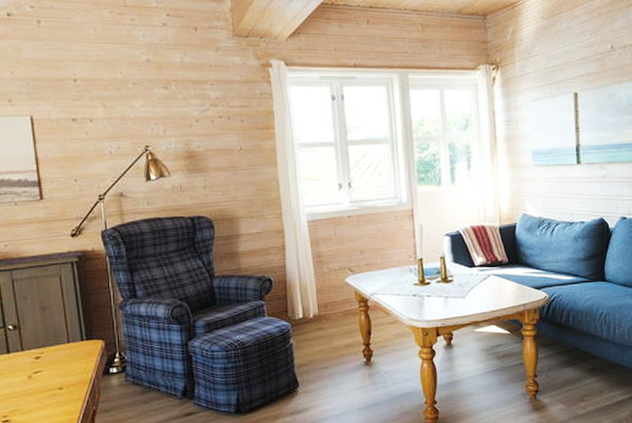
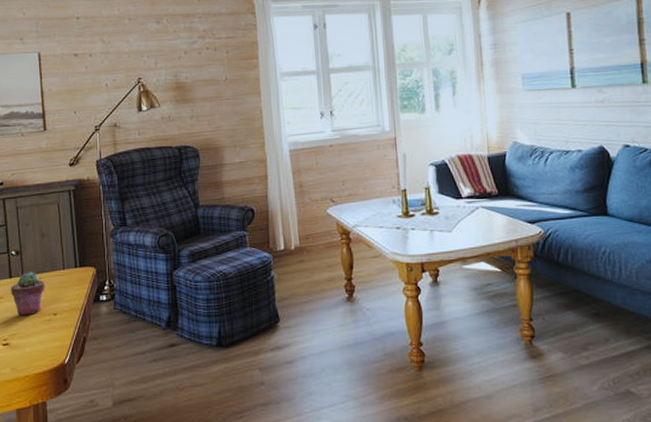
potted succulent: none [8,346,49,392] -> present [10,272,45,316]

